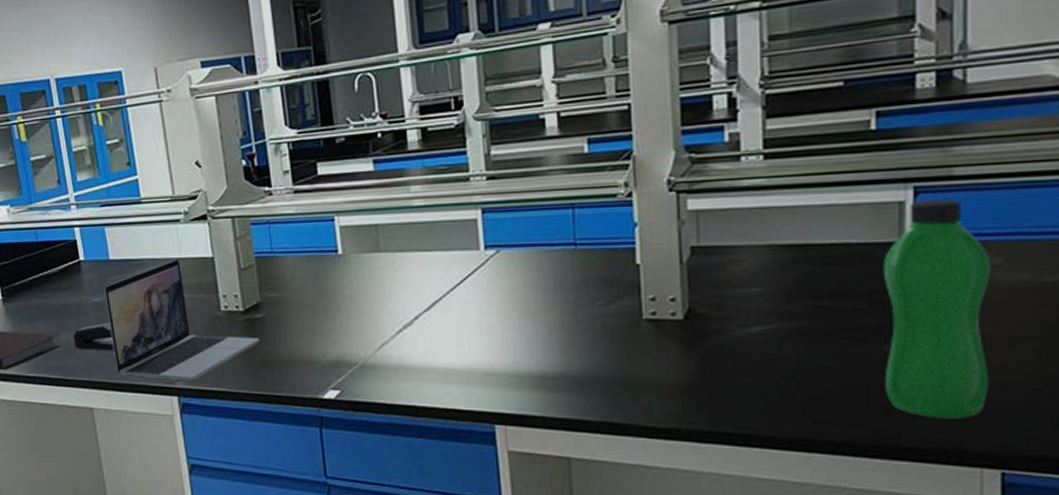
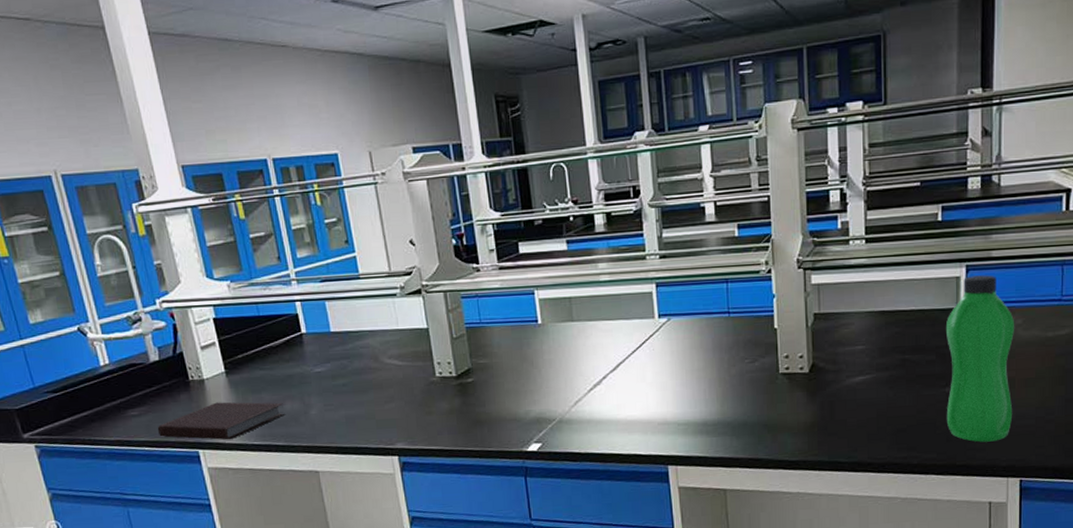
stapler: present [73,323,114,351] -> none [297,391,337,418]
laptop: present [104,259,260,381] -> none [326,330,472,441]

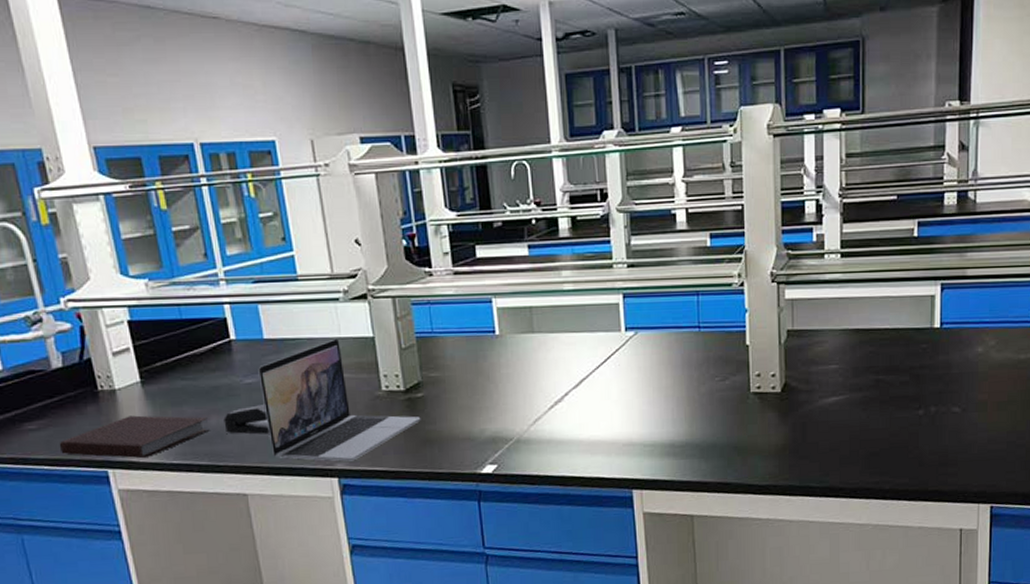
stapler: none [297,391,337,418] -> present [223,405,270,434]
laptop: none [326,330,472,441] -> present [258,338,421,462]
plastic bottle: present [945,275,1014,442] -> none [919,294,987,467]

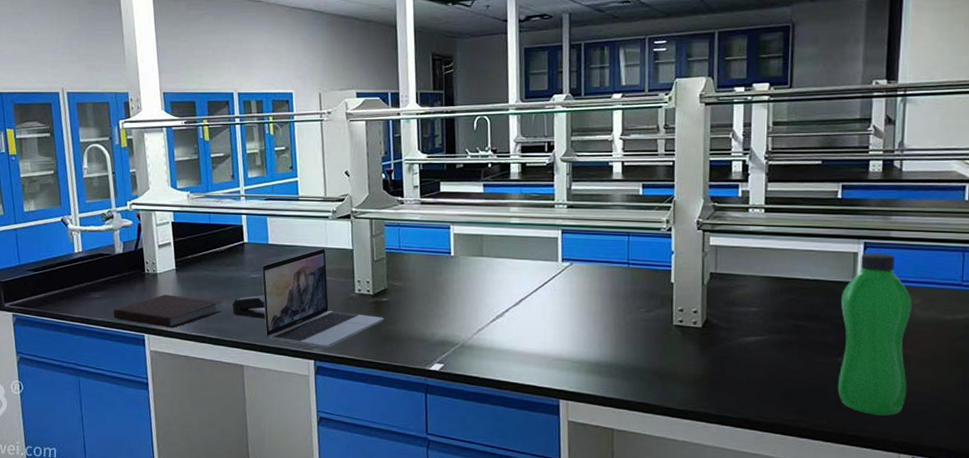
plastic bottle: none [919,294,987,467] -> present [837,253,912,416]

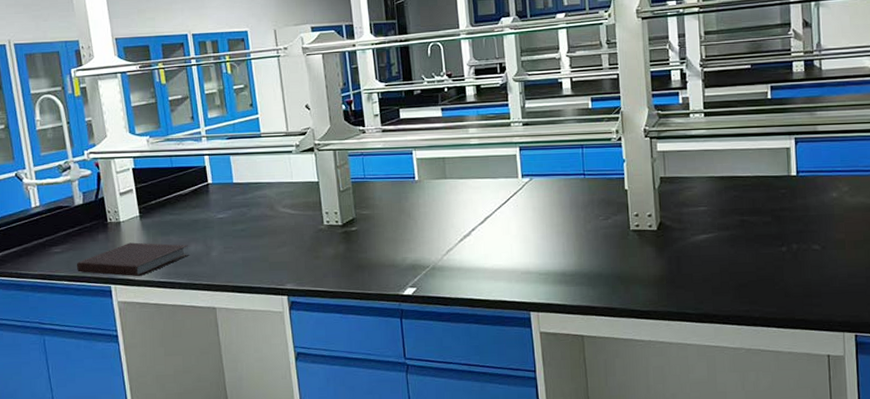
stapler: present [232,295,266,319] -> none [200,235,235,259]
laptop: present [261,248,384,348] -> none [228,183,355,283]
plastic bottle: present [837,253,912,416] -> none [779,147,845,299]

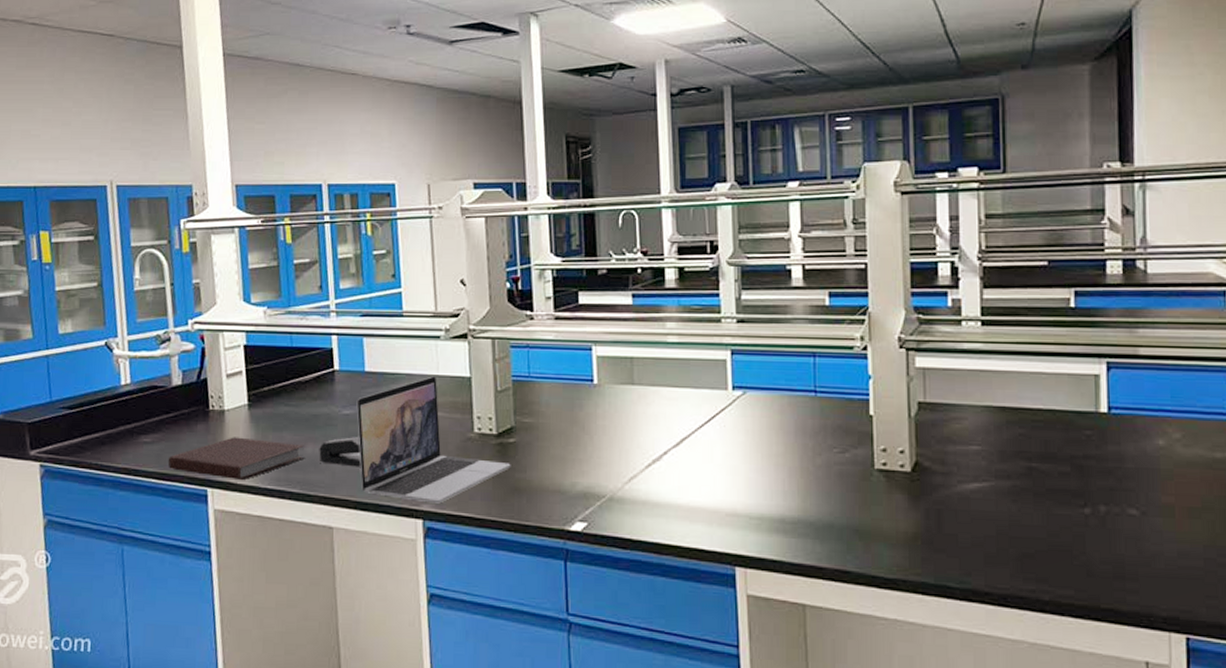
stapler: none [200,235,235,259] -> present [319,437,361,467]
laptop: none [228,183,355,283] -> present [356,376,511,504]

